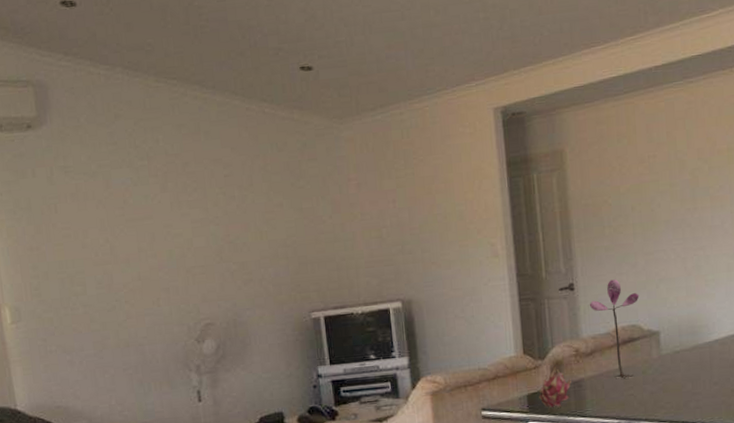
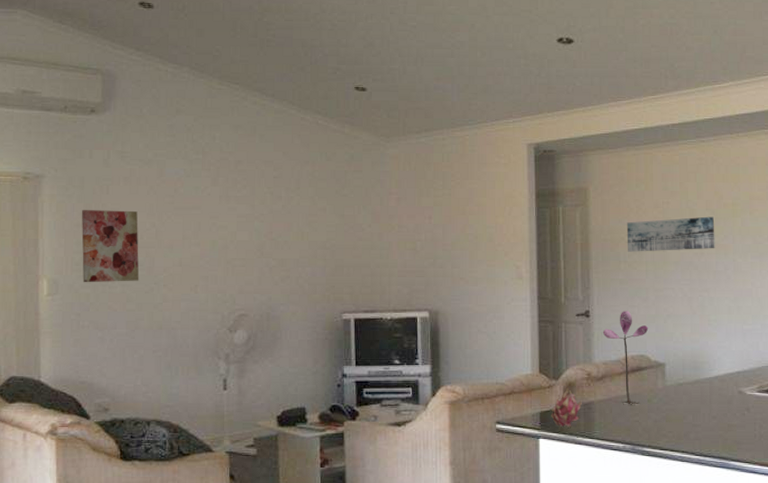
wall art: none [32,228,100,307] -> present [81,210,140,283]
wall art: none [609,166,710,215] -> present [626,216,715,252]

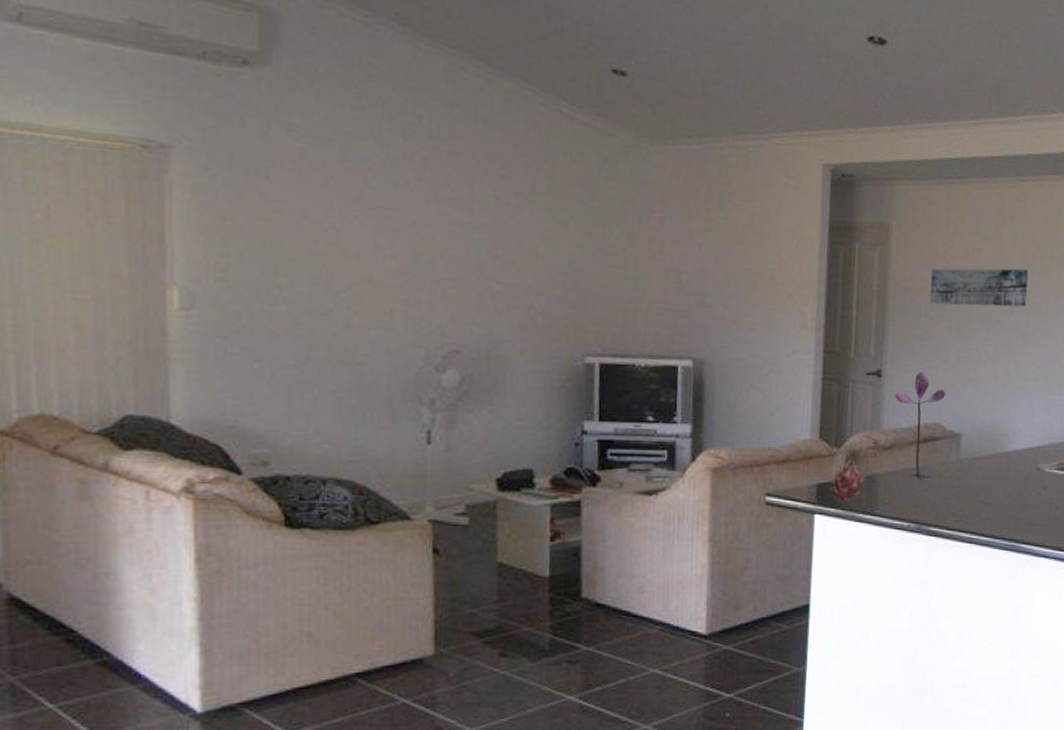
wall art: present [81,210,140,283] -> none [228,198,313,299]

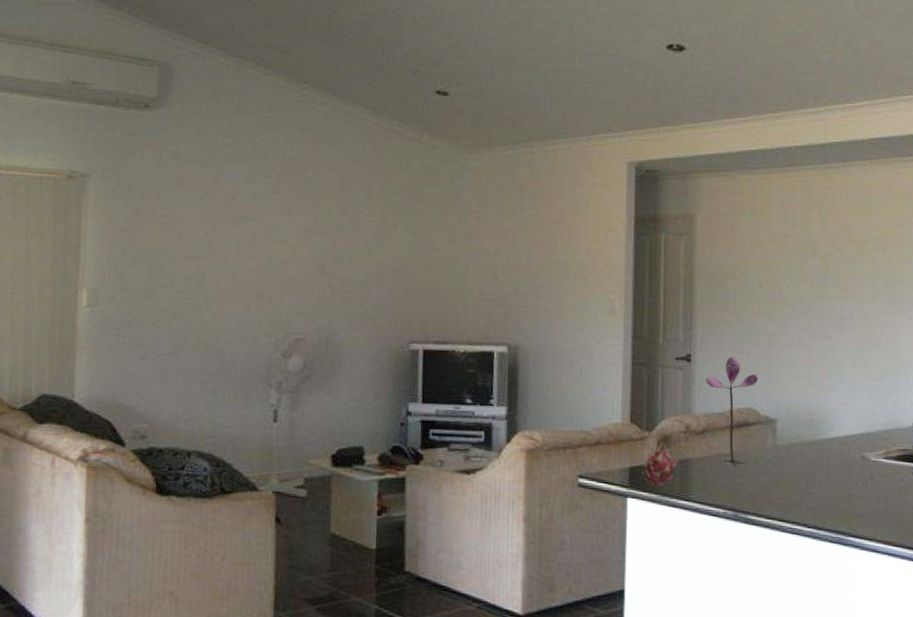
wall art: present [930,268,1029,307] -> none [737,253,841,291]

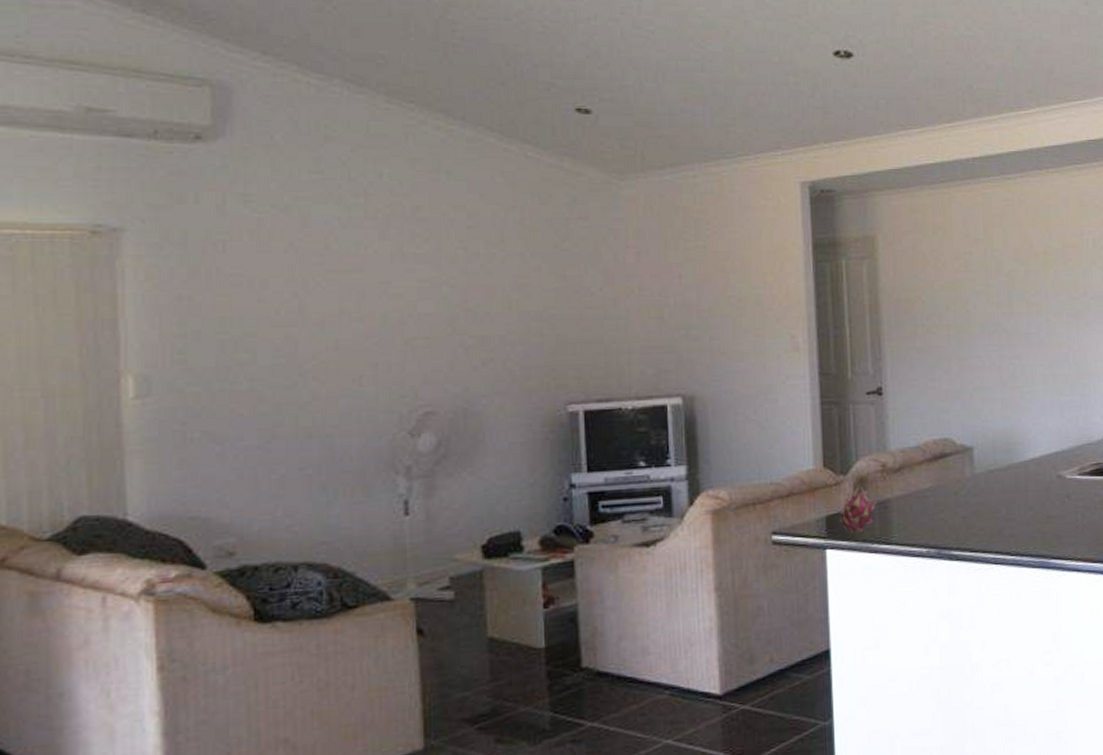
flower: present [705,357,759,466] -> none [898,385,953,501]

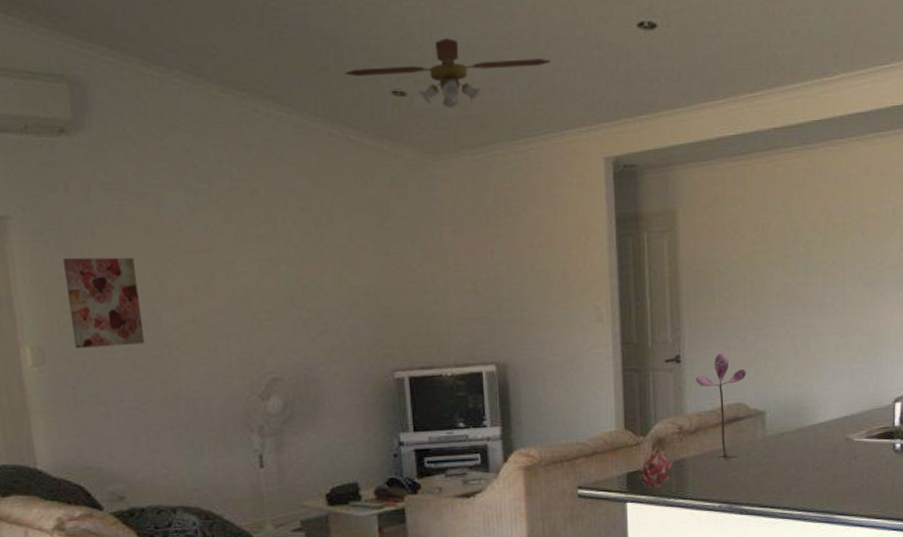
wall art: none [184,275,276,379] -> present [62,257,145,349]
ceiling fan: none [525,58,745,128] -> present [345,38,551,109]
flower: none [898,385,953,501] -> present [695,353,747,460]

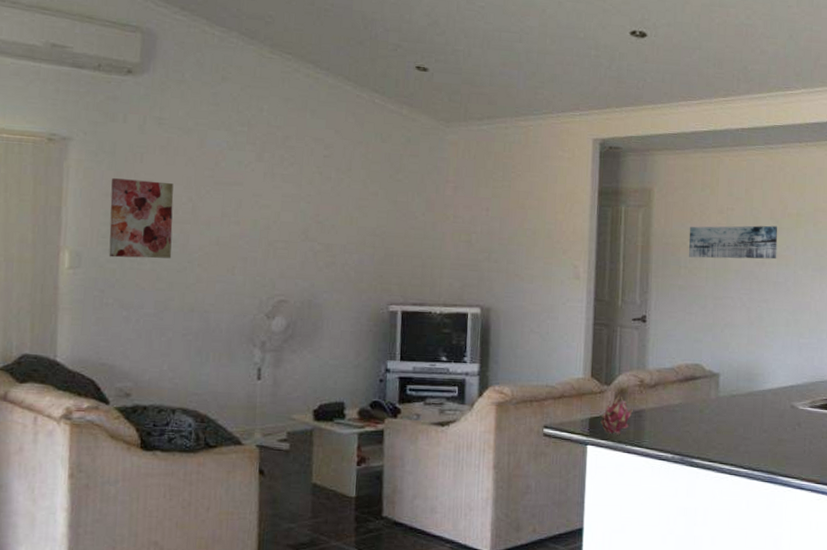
ceiling fan: present [345,38,551,109] -> none [377,28,554,86]
flower: present [695,353,747,460] -> none [658,318,705,415]
wall art: none [721,239,822,285] -> present [689,225,778,260]

